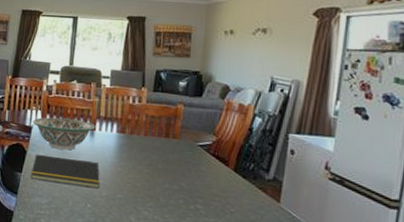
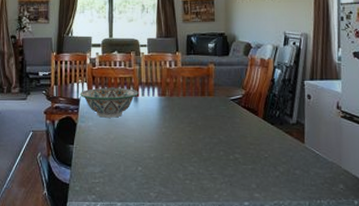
notepad: present [30,154,100,188] -> none [82,124,147,150]

